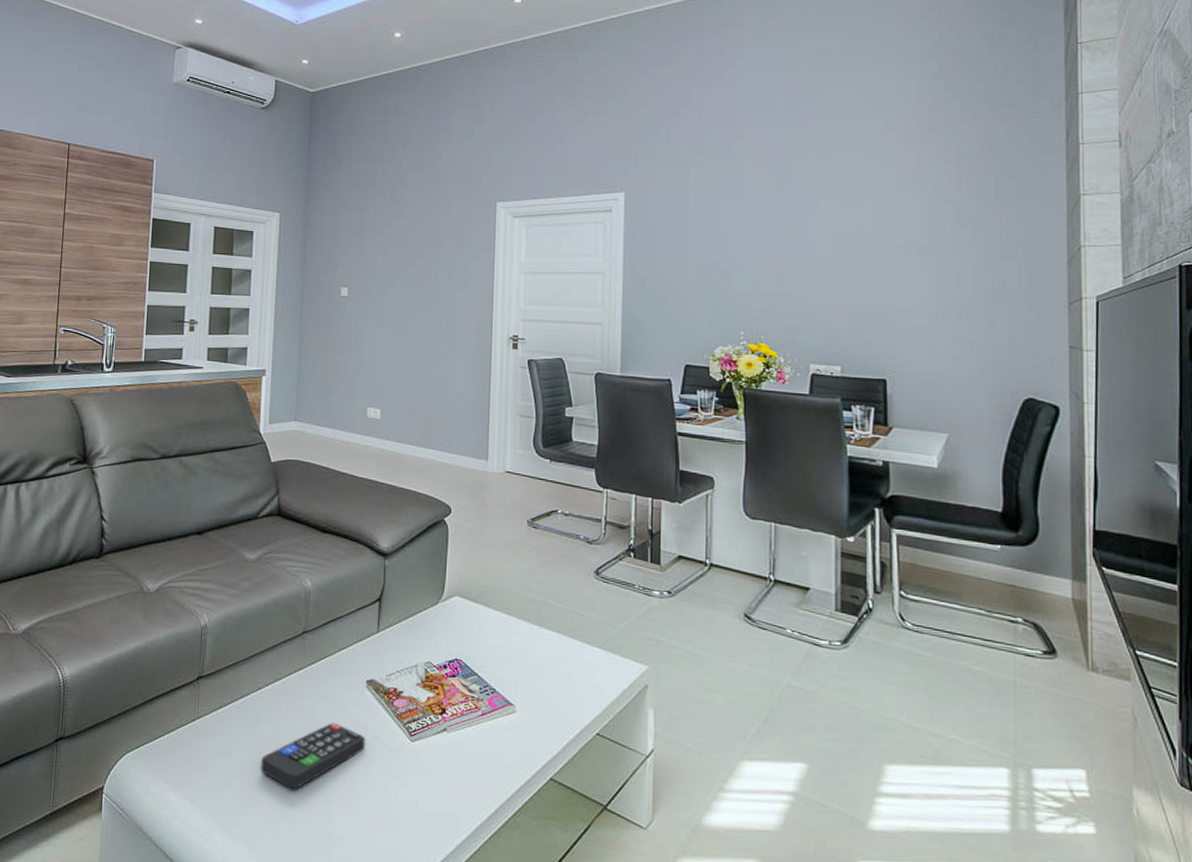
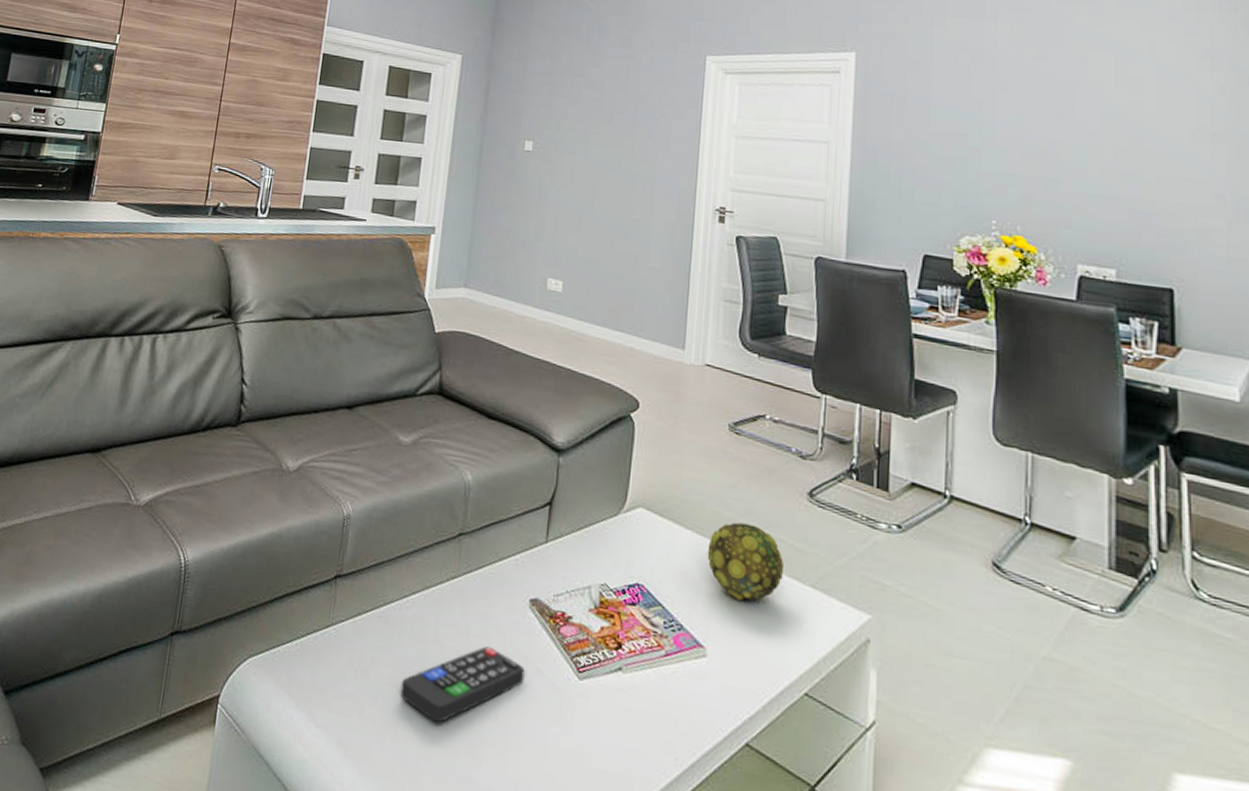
decorative ball: none [513,601,576,665] -> present [707,522,783,601]

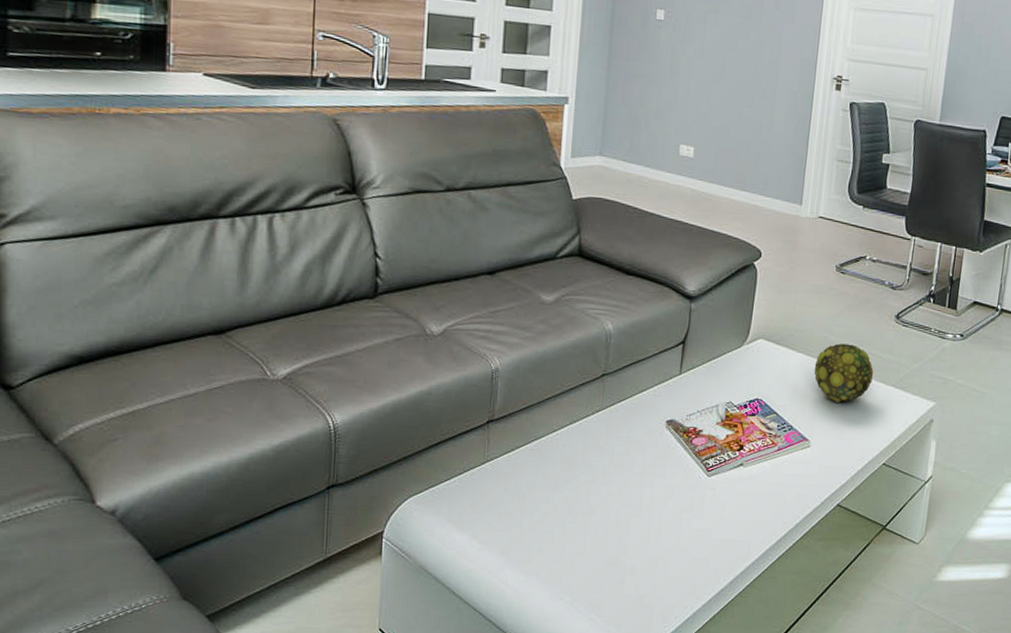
remote control: present [400,646,525,723] -> none [554,461,663,525]

